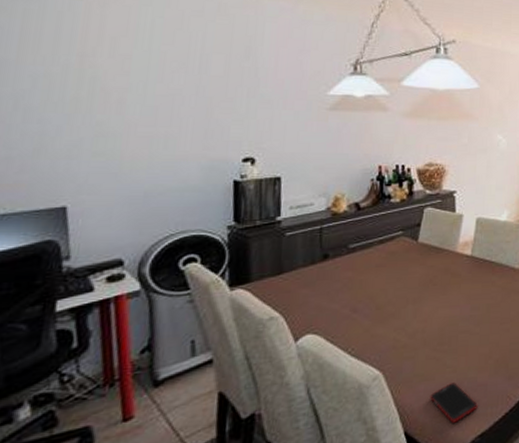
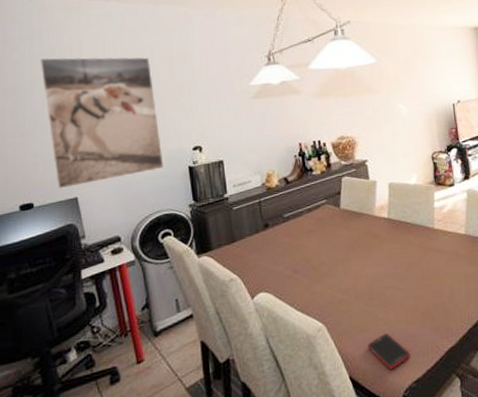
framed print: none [35,25,201,196] -> present [40,56,164,190]

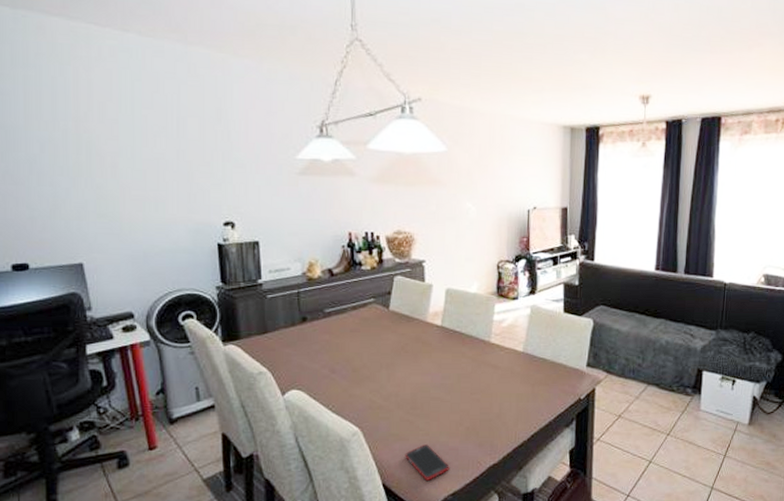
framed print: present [40,56,164,190] -> none [37,91,188,253]

